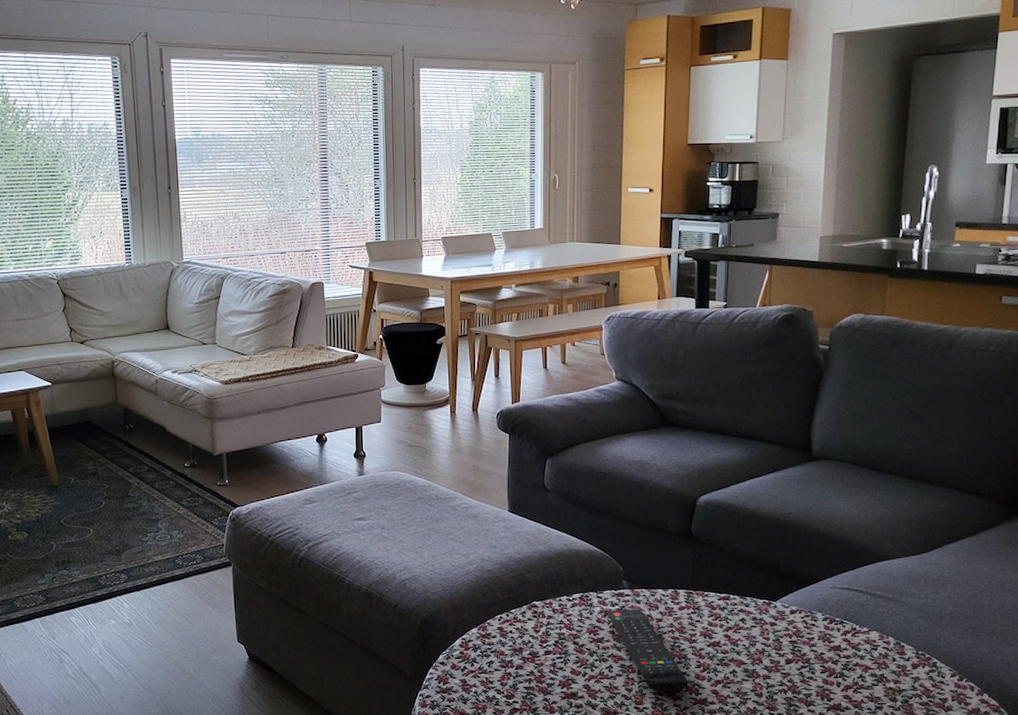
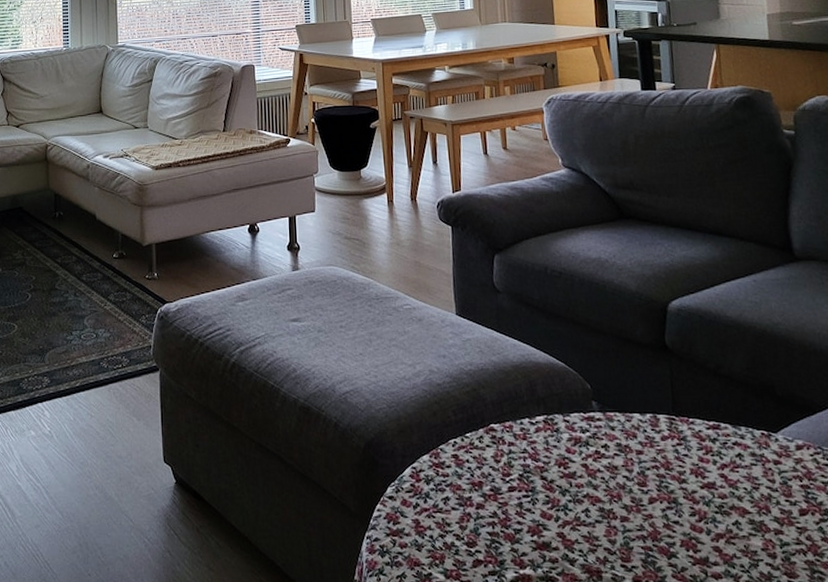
remote control: present [608,609,689,693] -> none [578,437,684,547]

